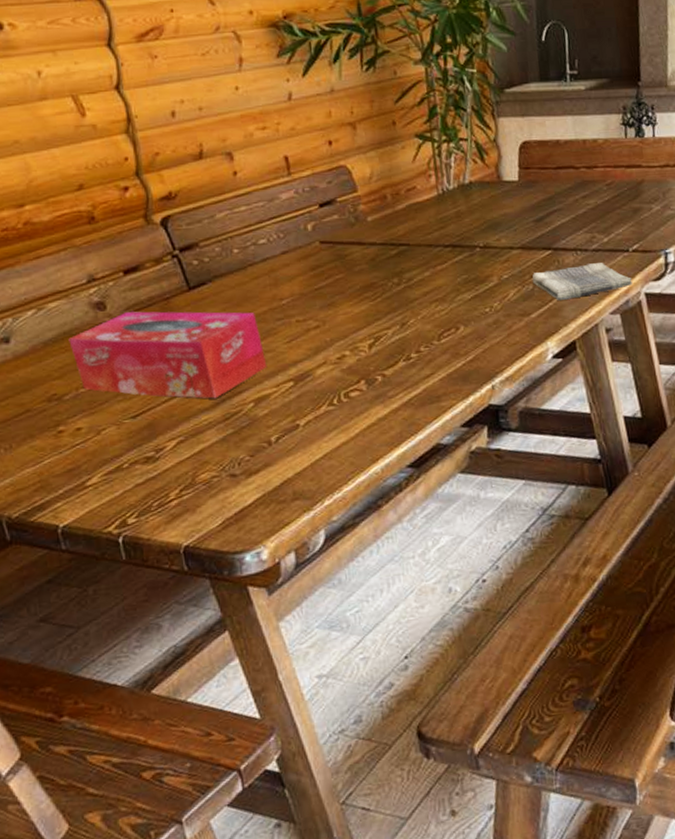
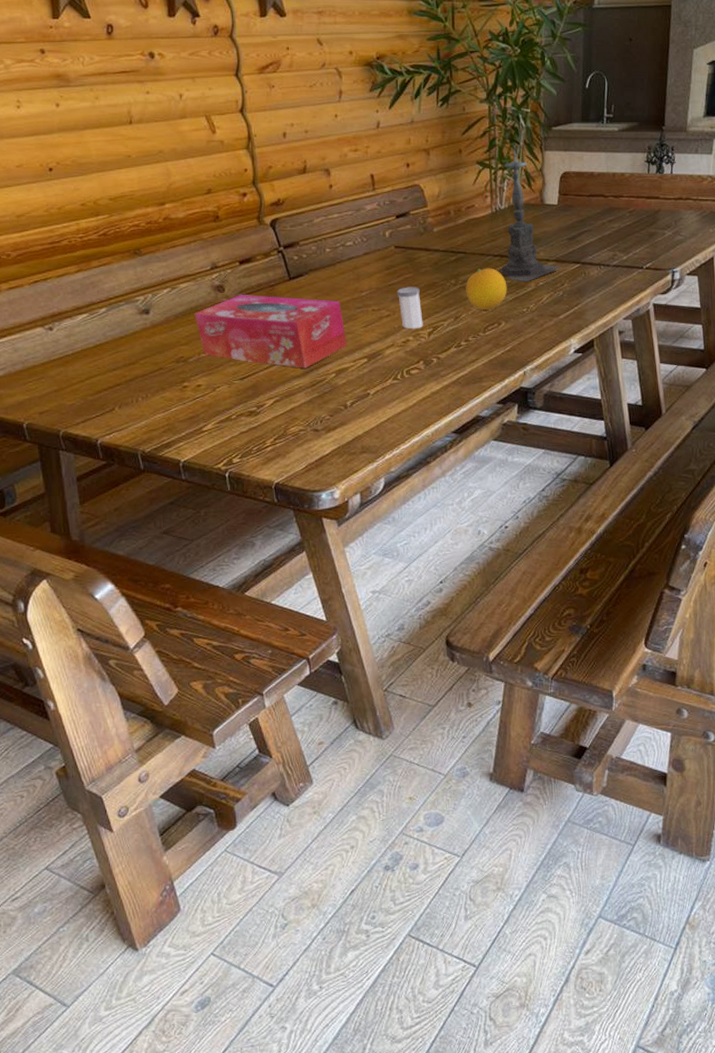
salt shaker: none [325,289,362,342] -> present [396,286,423,329]
fruit: none [411,261,464,313] -> present [466,268,507,310]
candle holder: none [448,112,530,277] -> present [499,145,562,282]
dish towel: present [532,263,633,300] -> none [562,277,644,305]

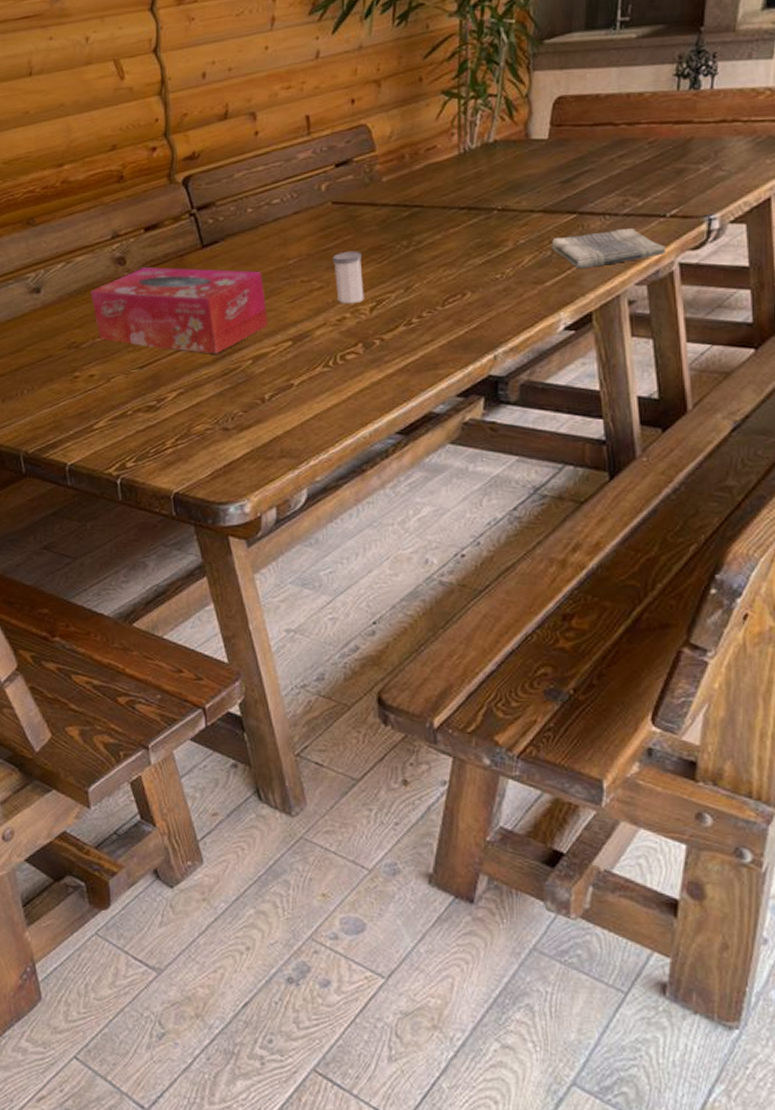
fruit: present [466,268,507,310] -> none [421,224,476,278]
candle holder: present [499,145,562,282] -> none [465,67,552,241]
dish towel: none [562,277,644,305] -> present [551,229,666,268]

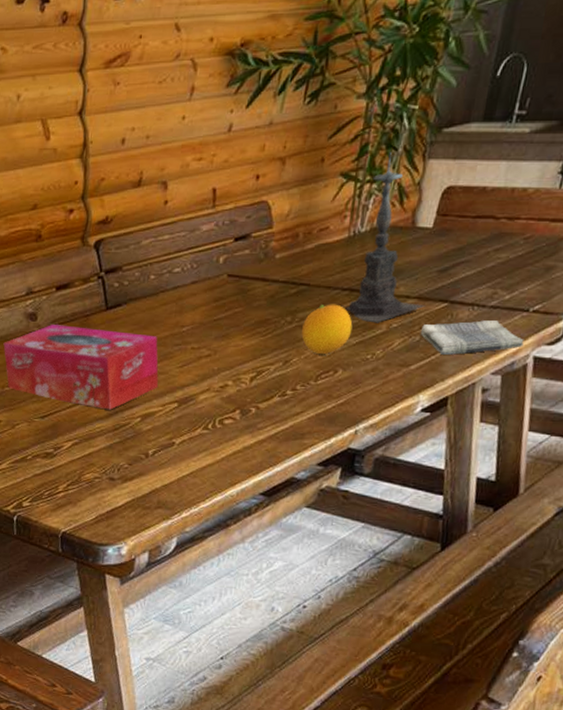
salt shaker: present [332,251,364,304] -> none [221,323,249,373]
fruit: none [421,224,476,278] -> present [301,304,353,355]
candle holder: none [465,67,552,241] -> present [345,152,425,323]

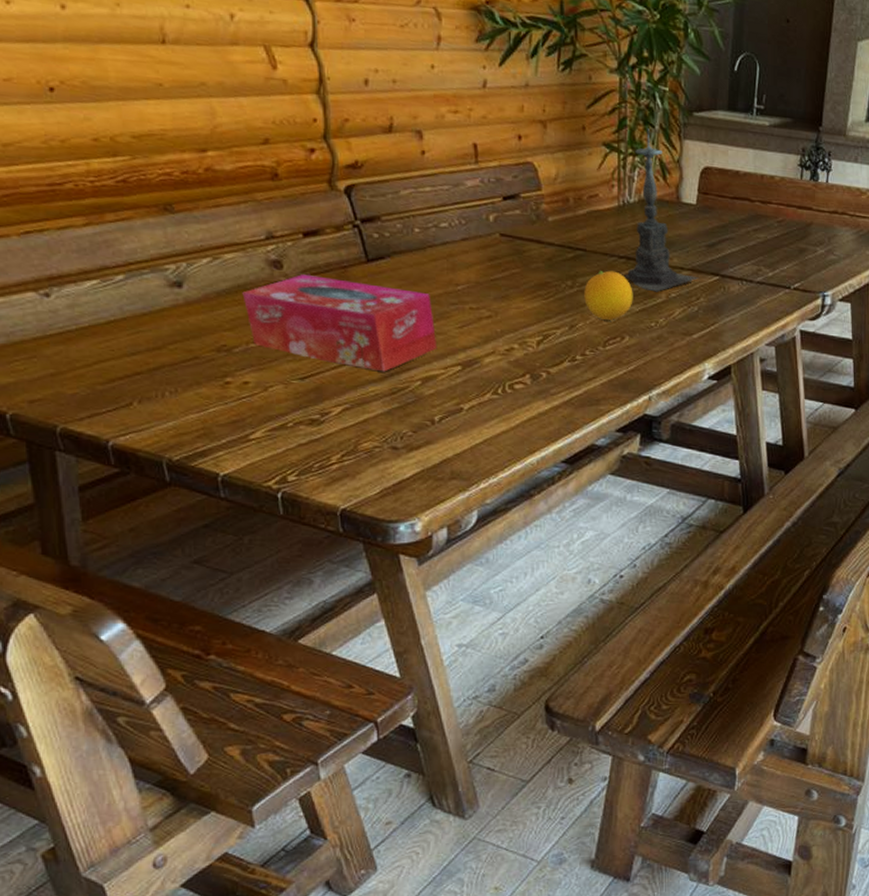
dish towel: present [420,320,524,355] -> none [698,294,790,326]

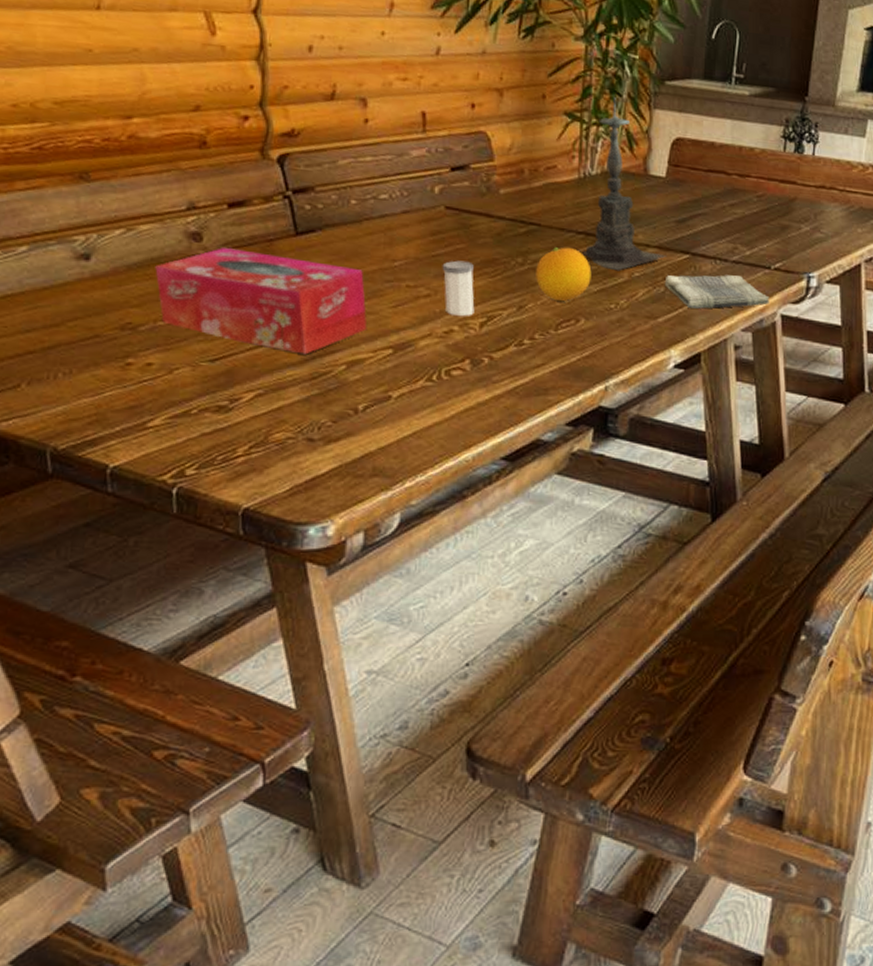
salt shaker: none [500,284,532,336] -> present [442,260,475,317]
dish towel: none [698,294,790,326] -> present [664,275,770,309]

